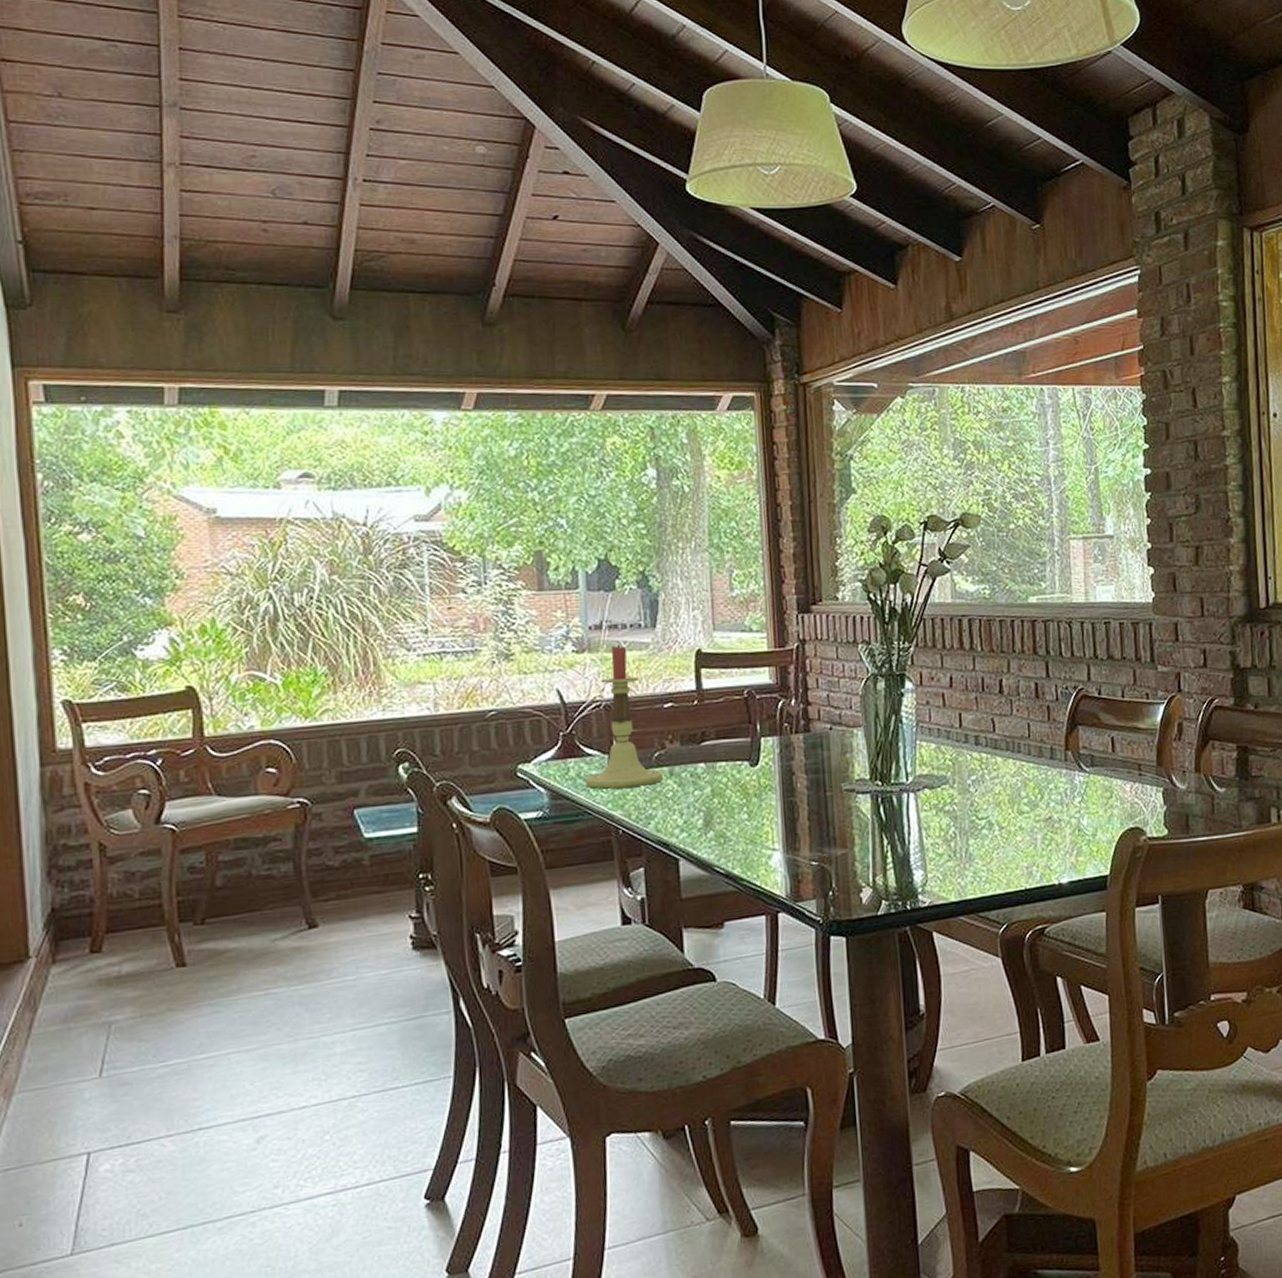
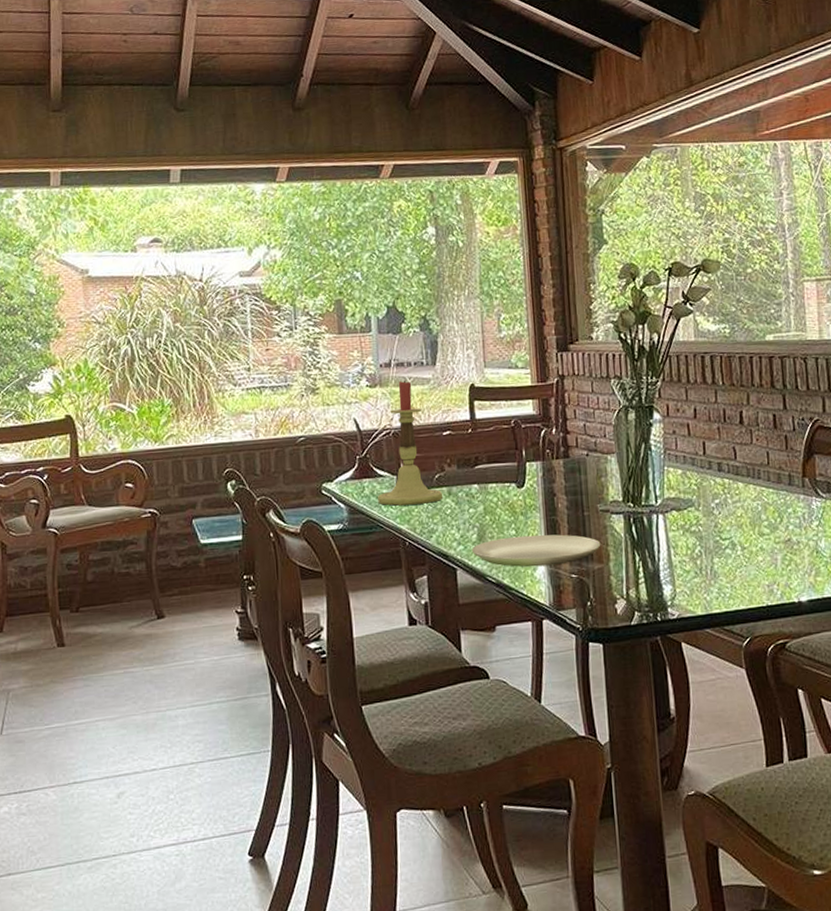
plate: none [696,817,845,855] -> present [471,534,601,567]

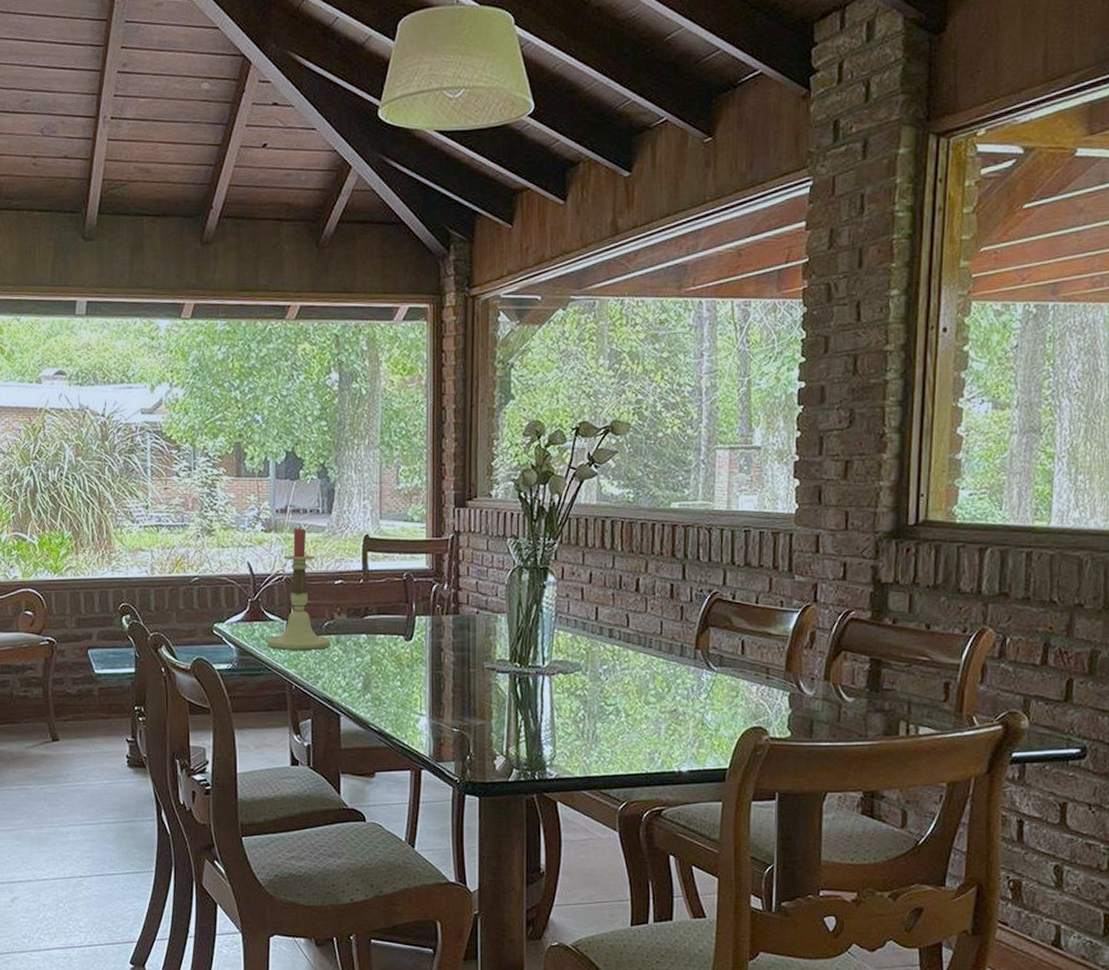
plate: present [471,534,601,567] -> none [356,687,485,718]

